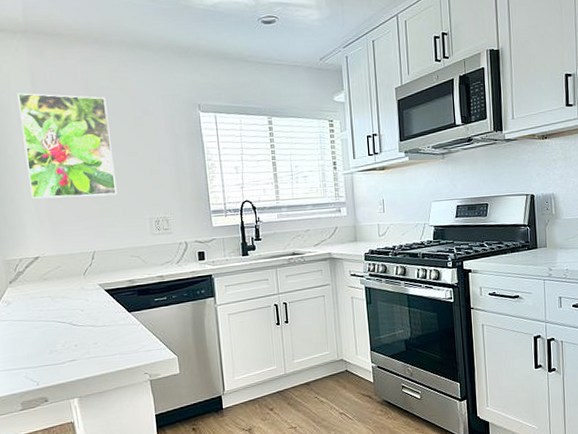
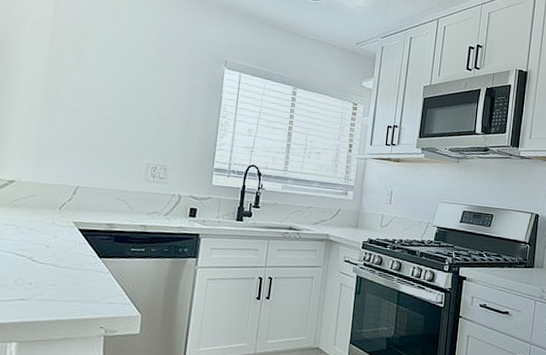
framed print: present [17,93,118,199] -> none [23,10,131,133]

